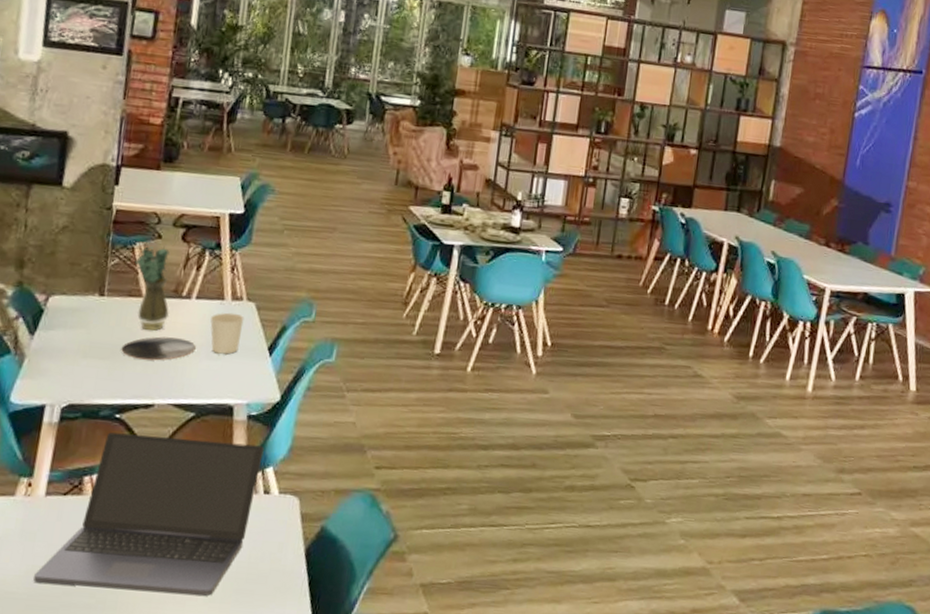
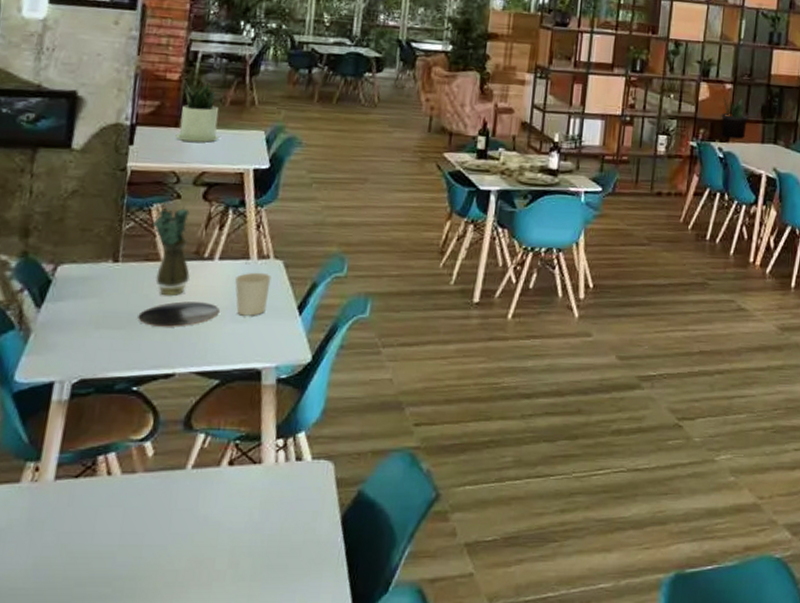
laptop: present [33,432,264,596] -> none [42,407,295,575]
planter: none [157,127,198,186] -> present [175,83,220,143]
planter: none [685,164,712,207] -> present [722,98,749,140]

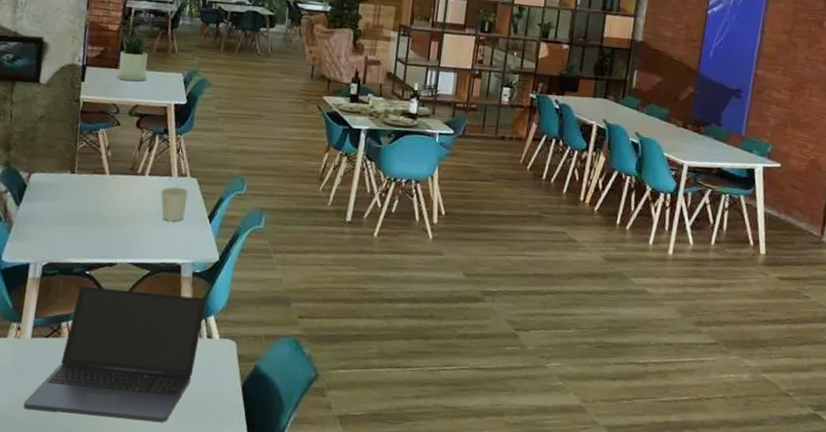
laptop: none [42,407,295,575] -> present [23,286,207,422]
plate: present [137,301,221,327] -> none [89,207,150,227]
vase: present [151,204,191,297] -> none [98,129,128,203]

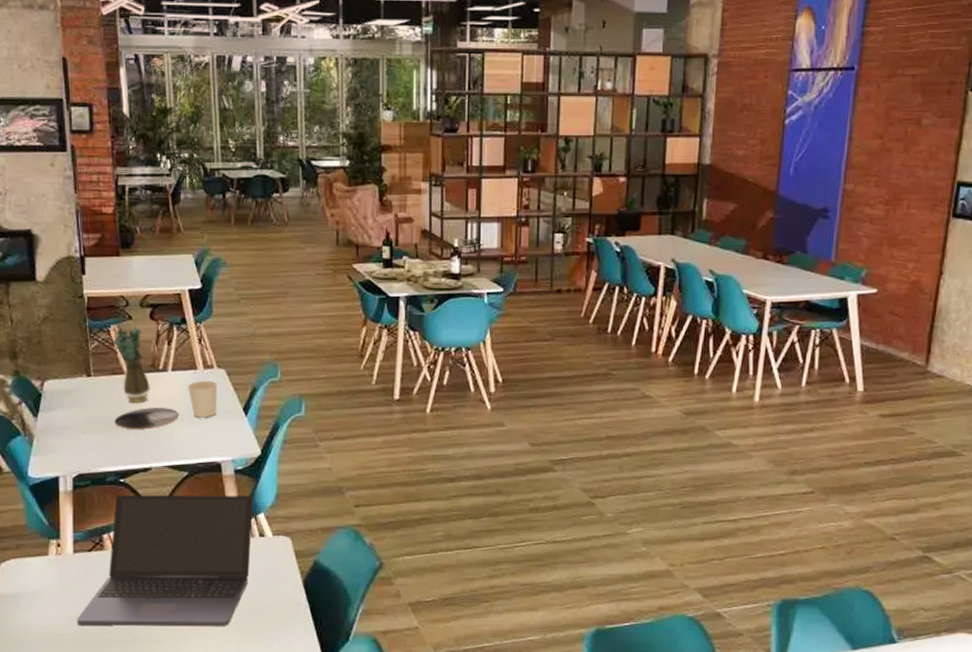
plate: none [89,207,150,227] -> present [114,408,180,429]
vase: none [98,129,128,203] -> present [112,325,151,404]
planter: present [115,33,149,82] -> none [118,214,156,268]

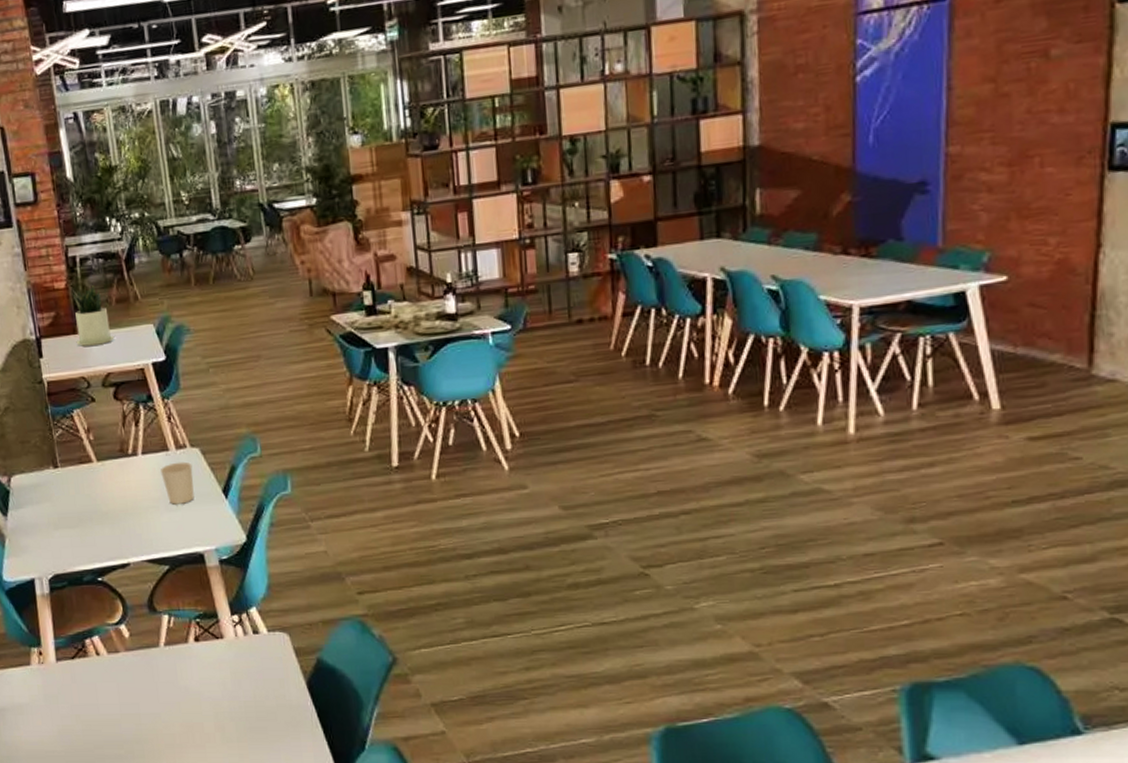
laptop: present [77,495,254,626] -> none [66,588,246,740]
vase: present [112,325,151,404] -> none [76,408,122,494]
plate: present [114,408,180,429] -> none [86,496,155,523]
planter: none [118,214,156,268] -> present [71,285,115,347]
planter: present [617,191,644,233] -> none [643,190,679,243]

